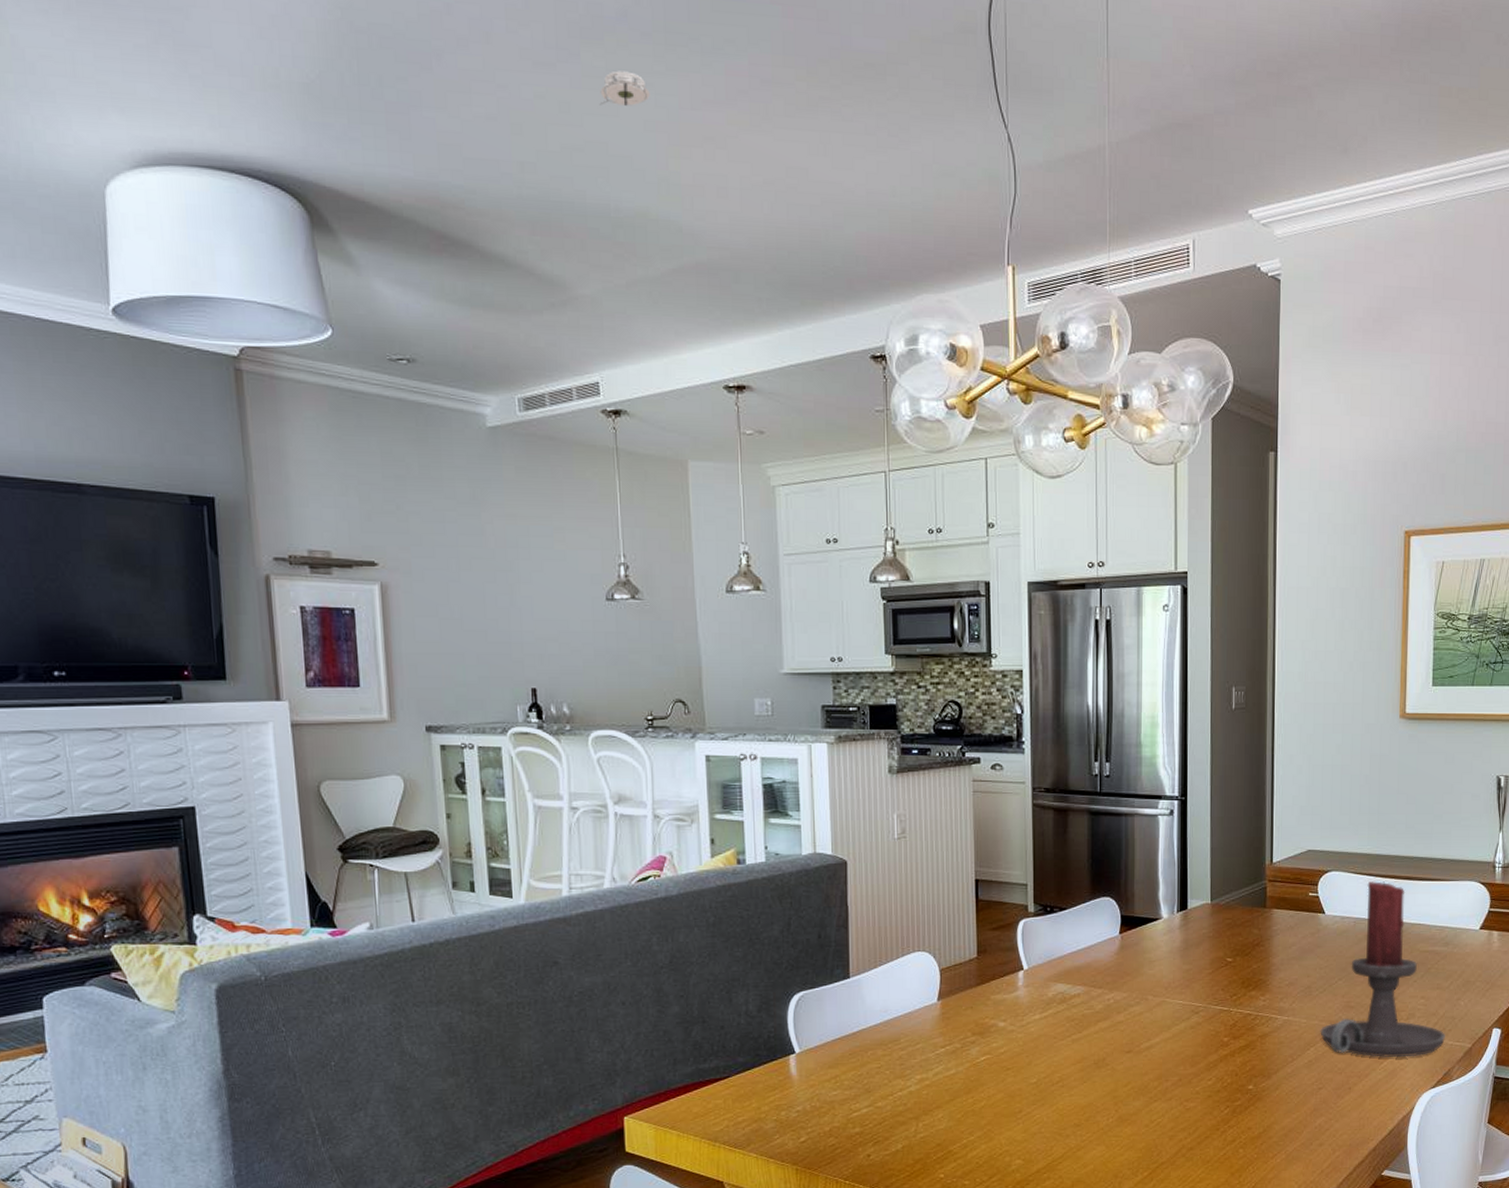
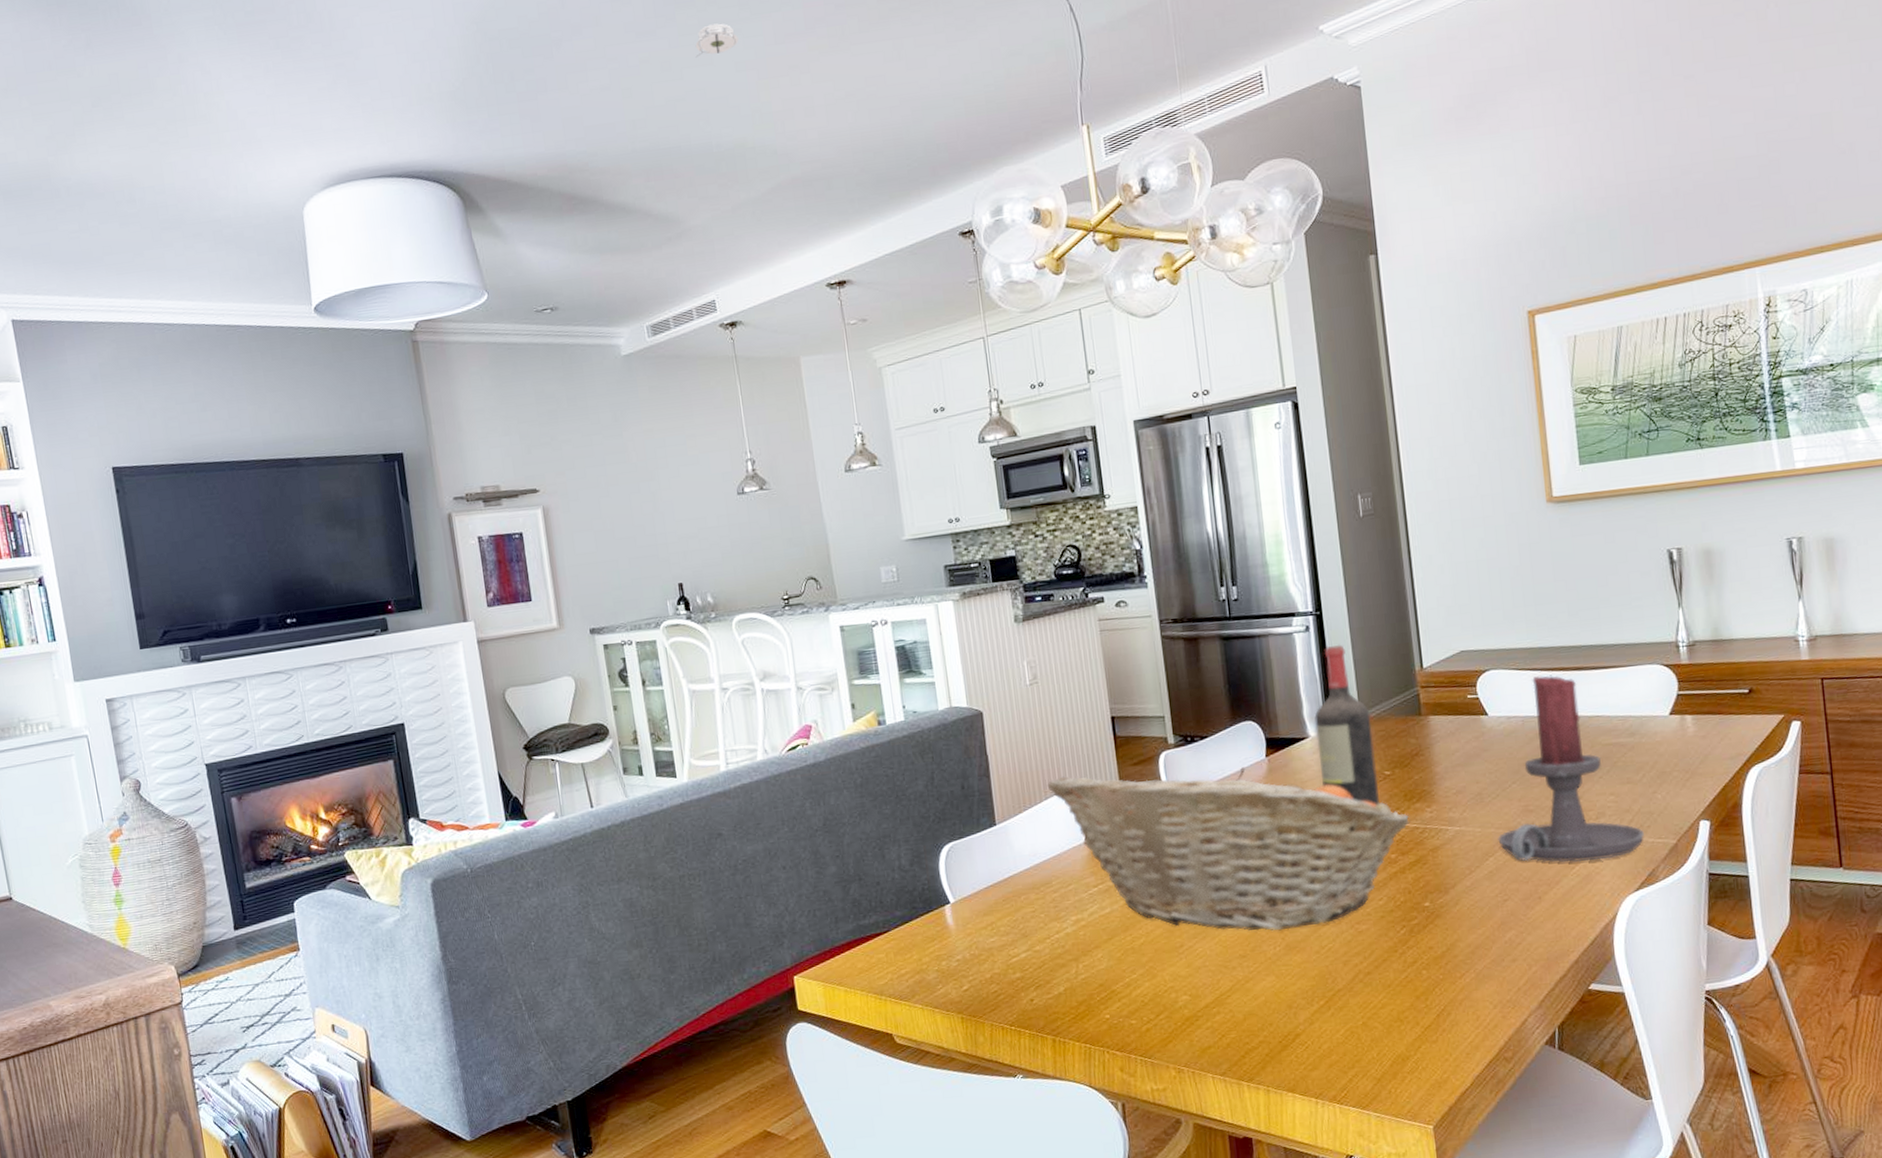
fruit basket: none [905,934,1245,1103] -> present [1047,767,1411,931]
wine bottle: none [1168,831,1220,990] -> present [1314,644,1379,806]

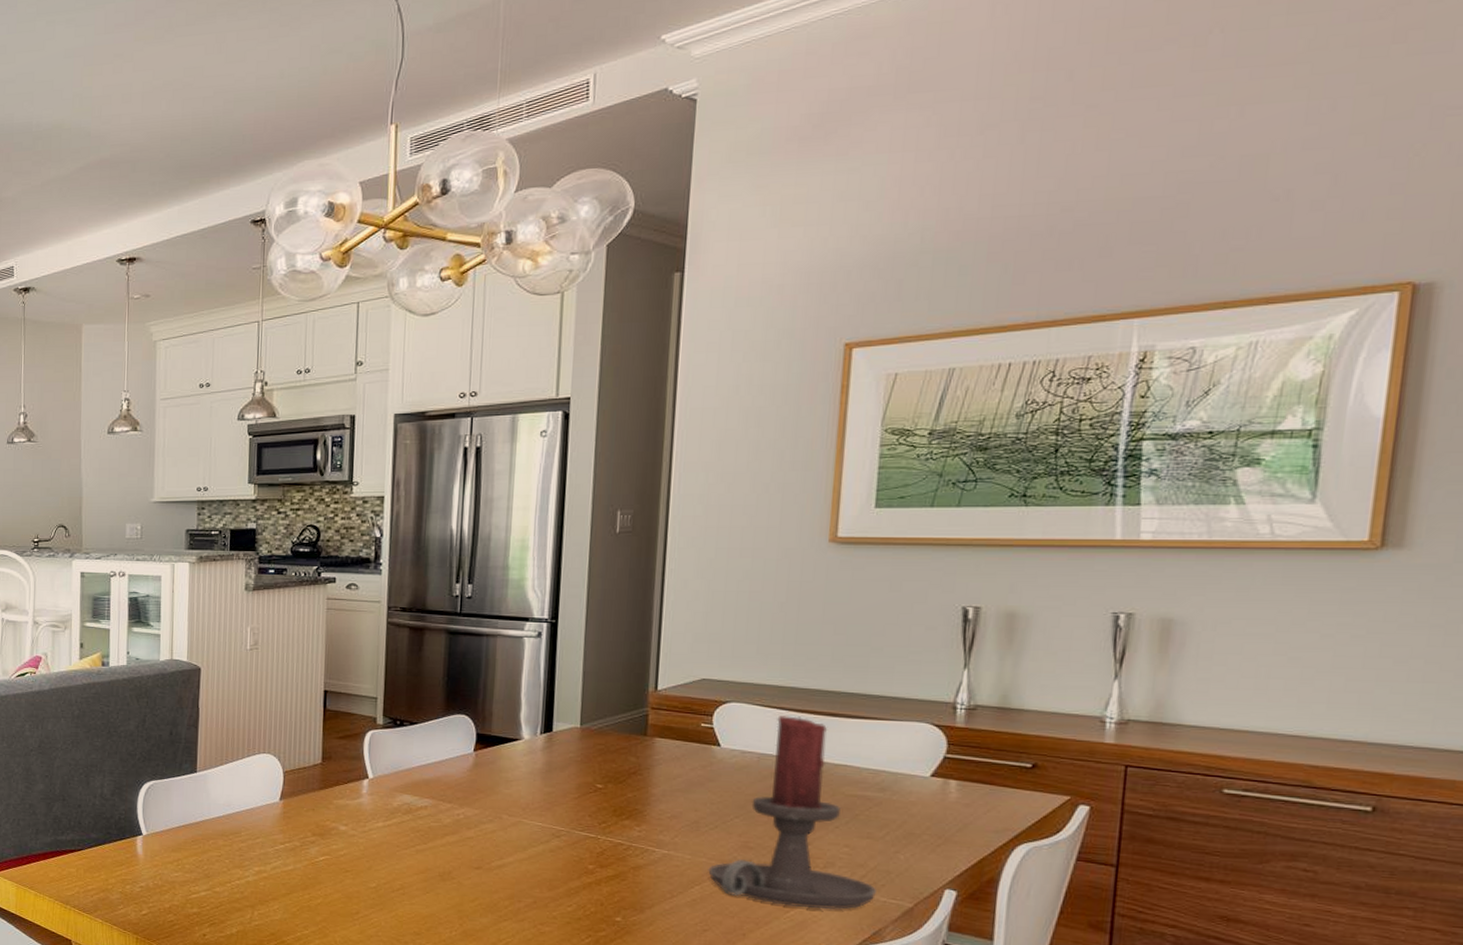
smoke detector: present [695,23,739,58] -> none [29,12,71,44]
fruit basket: present [1047,767,1411,931] -> none [251,738,616,918]
wine bottle: present [1314,644,1379,806] -> none [527,654,592,816]

